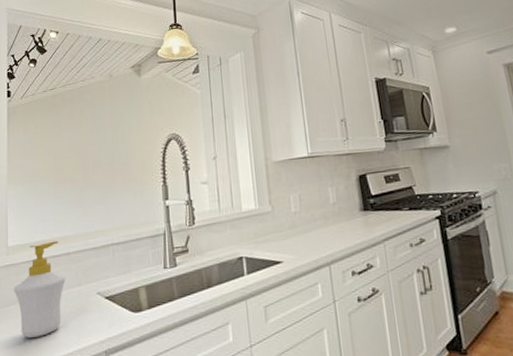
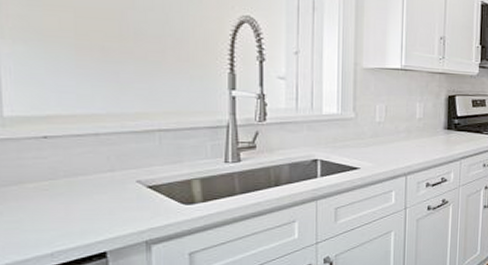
soap bottle: present [13,240,66,338] -> none [13,117,93,223]

